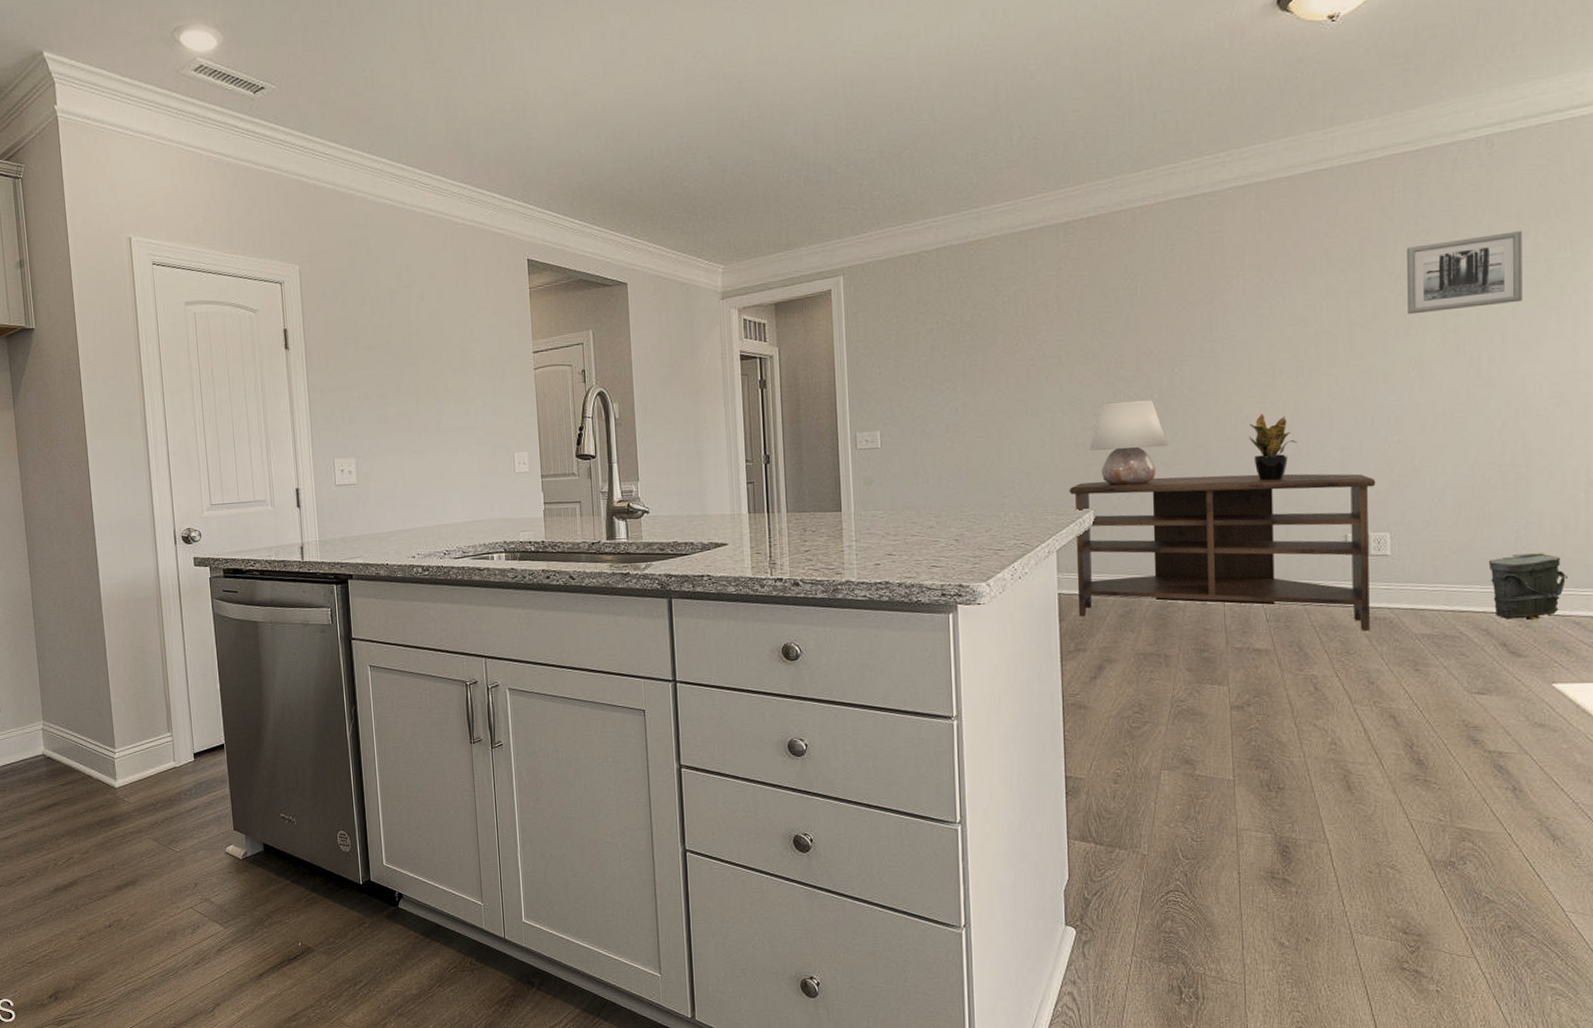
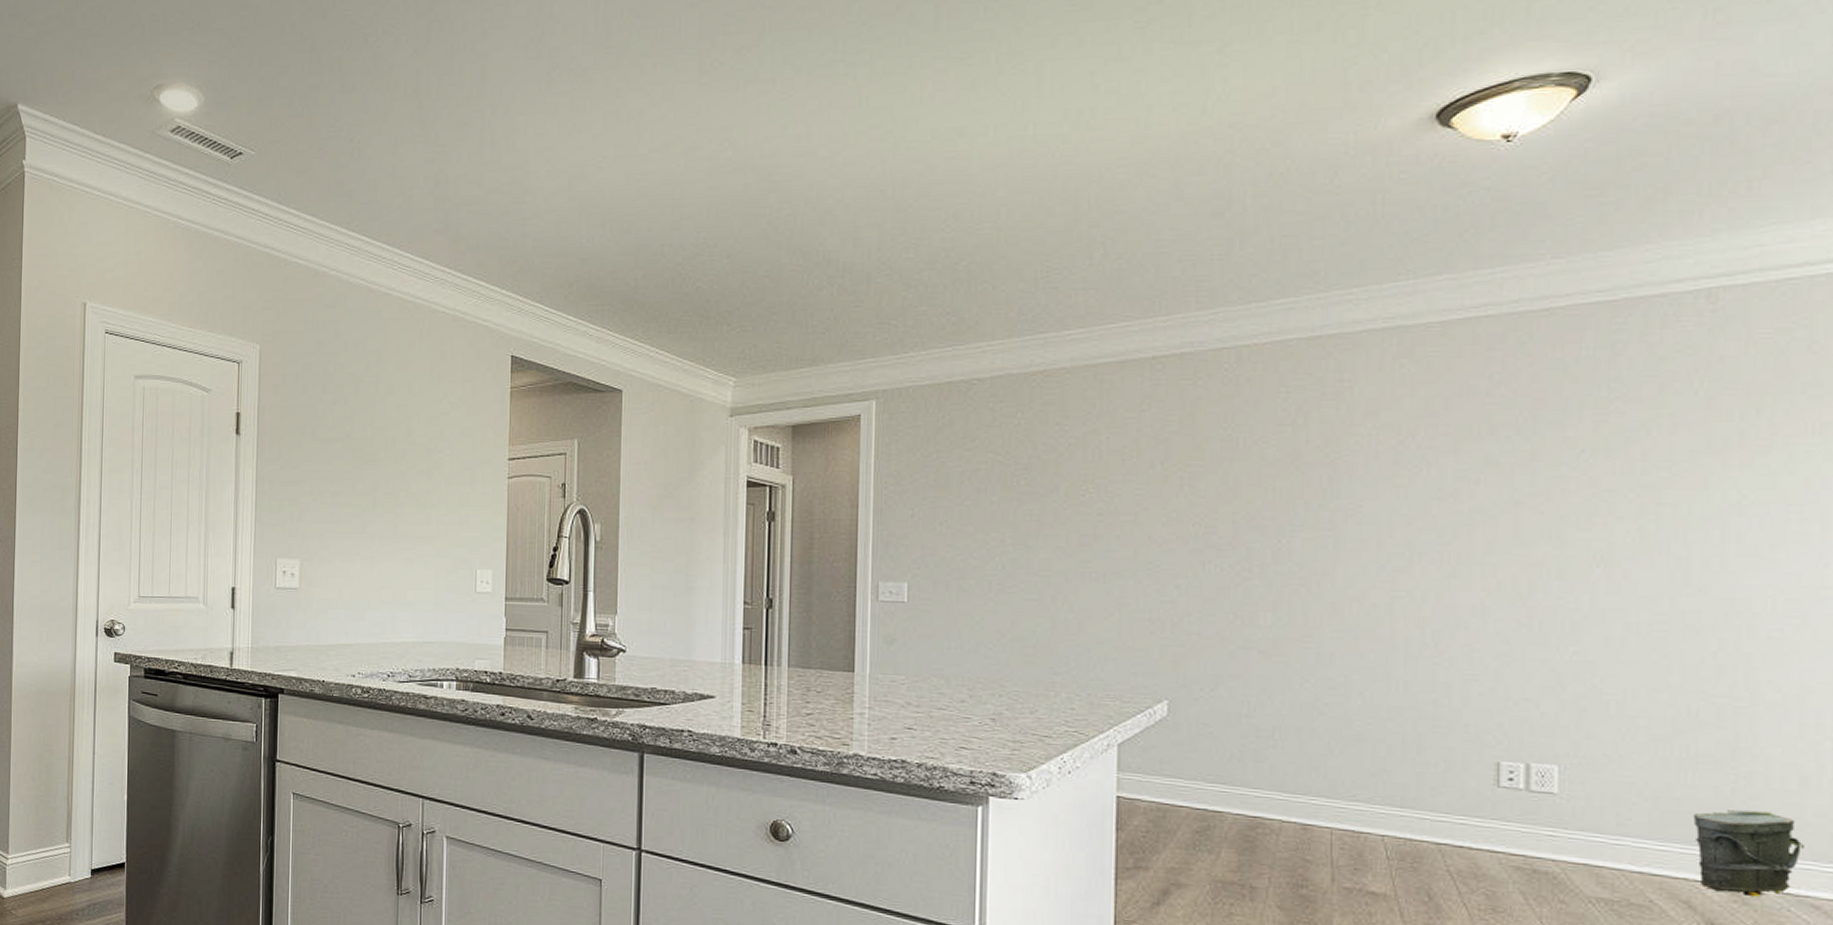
tv stand: present [1069,473,1376,631] -> none [1137,666,1542,886]
table lamp: present [1089,400,1168,486] -> none [1166,573,1269,676]
potted plant: present [1249,413,1297,481] -> none [1374,603,1438,687]
wall art: present [1407,231,1522,315] -> none [1594,407,1754,499]

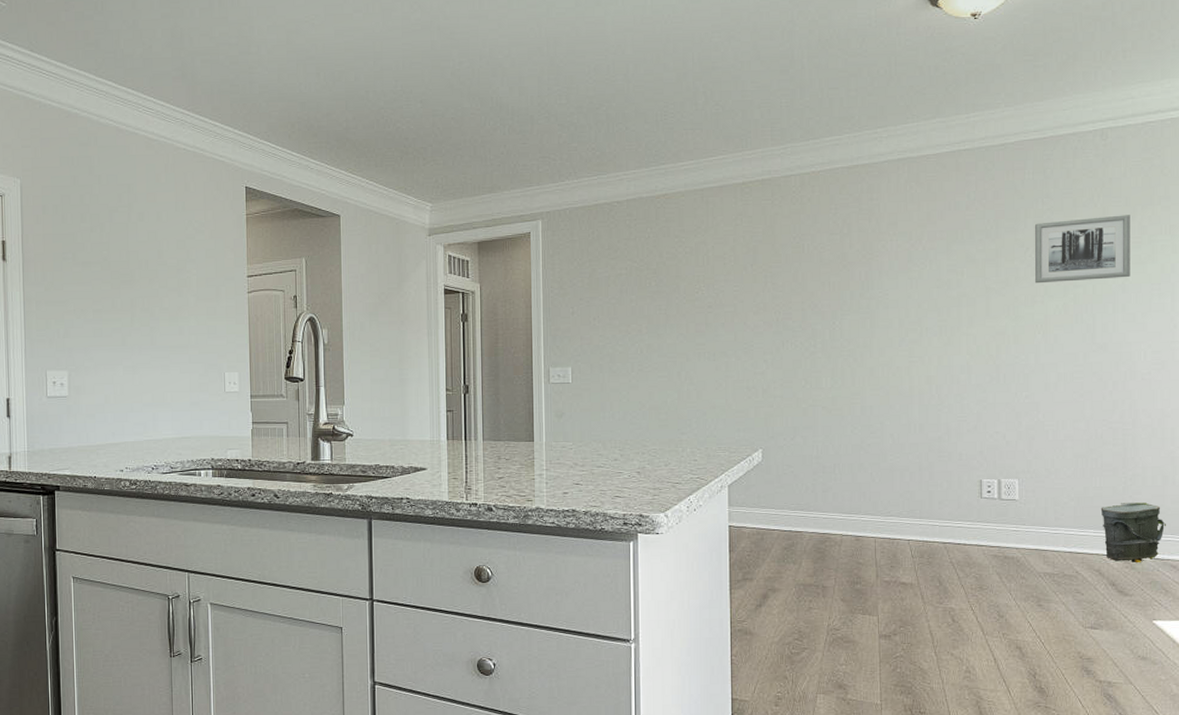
wall art: none [1594,407,1754,499] -> present [1035,215,1130,284]

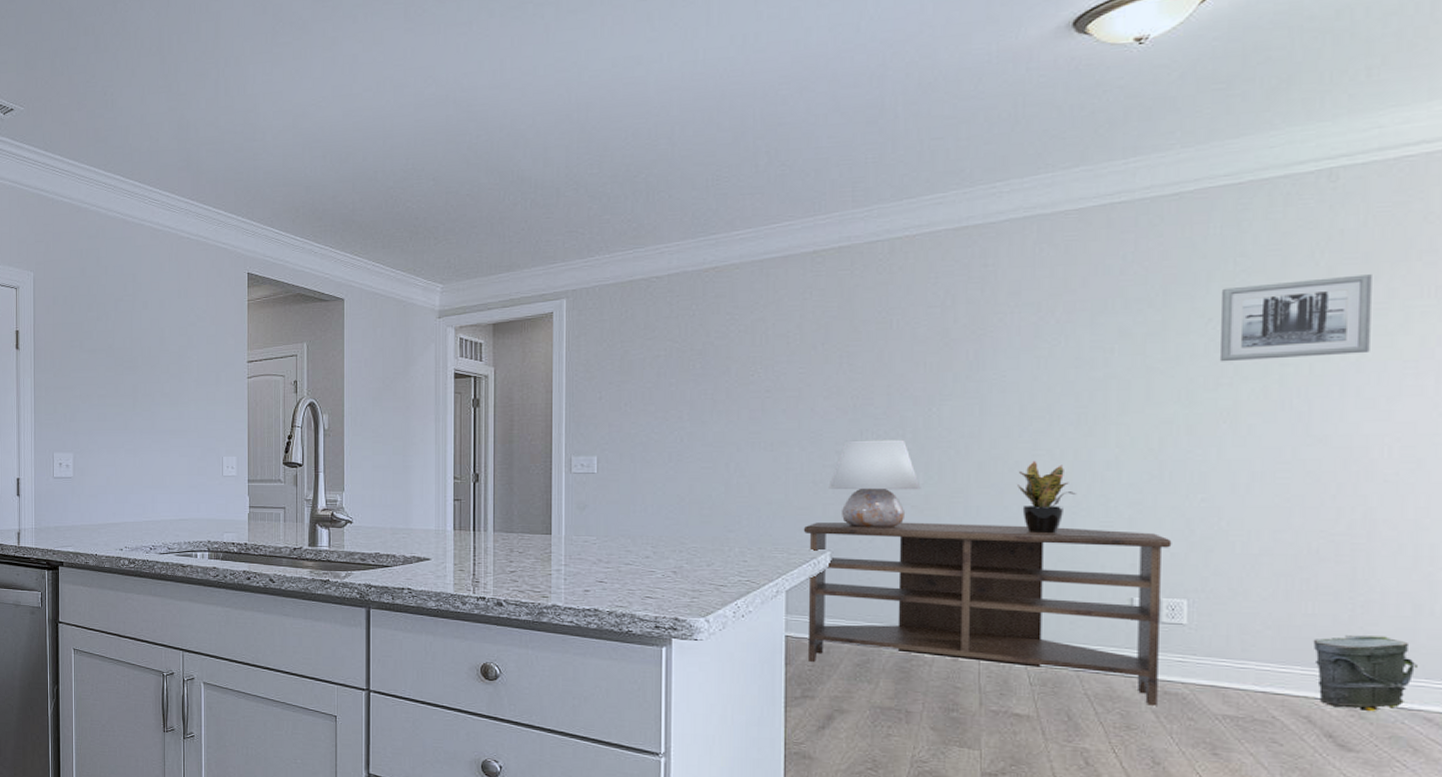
tv stand: none [740,421,1007,569] -> present [803,522,1172,706]
table lamp: none [759,349,829,428] -> present [828,439,921,529]
potted plant: none [899,366,940,428] -> present [1017,460,1076,534]

